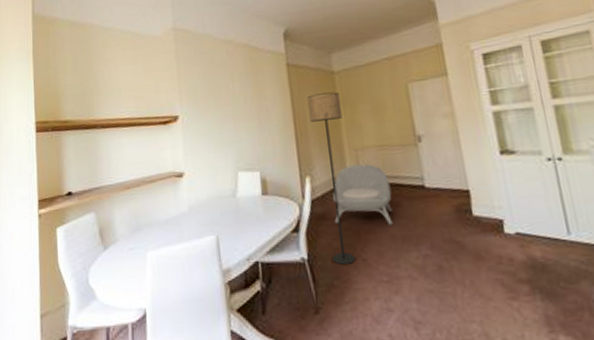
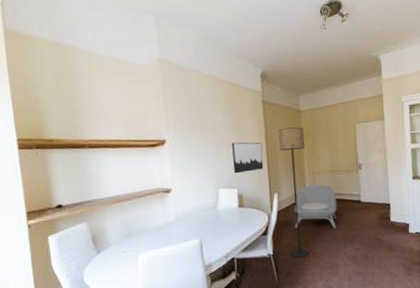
wall art: none [252,113,291,153] -> present [232,142,264,174]

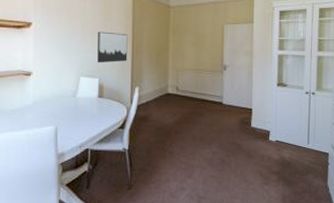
floor lamp: present [278,127,308,258] -> none [145,22,171,155]
armchair: present [294,184,337,229] -> none [153,82,198,129]

